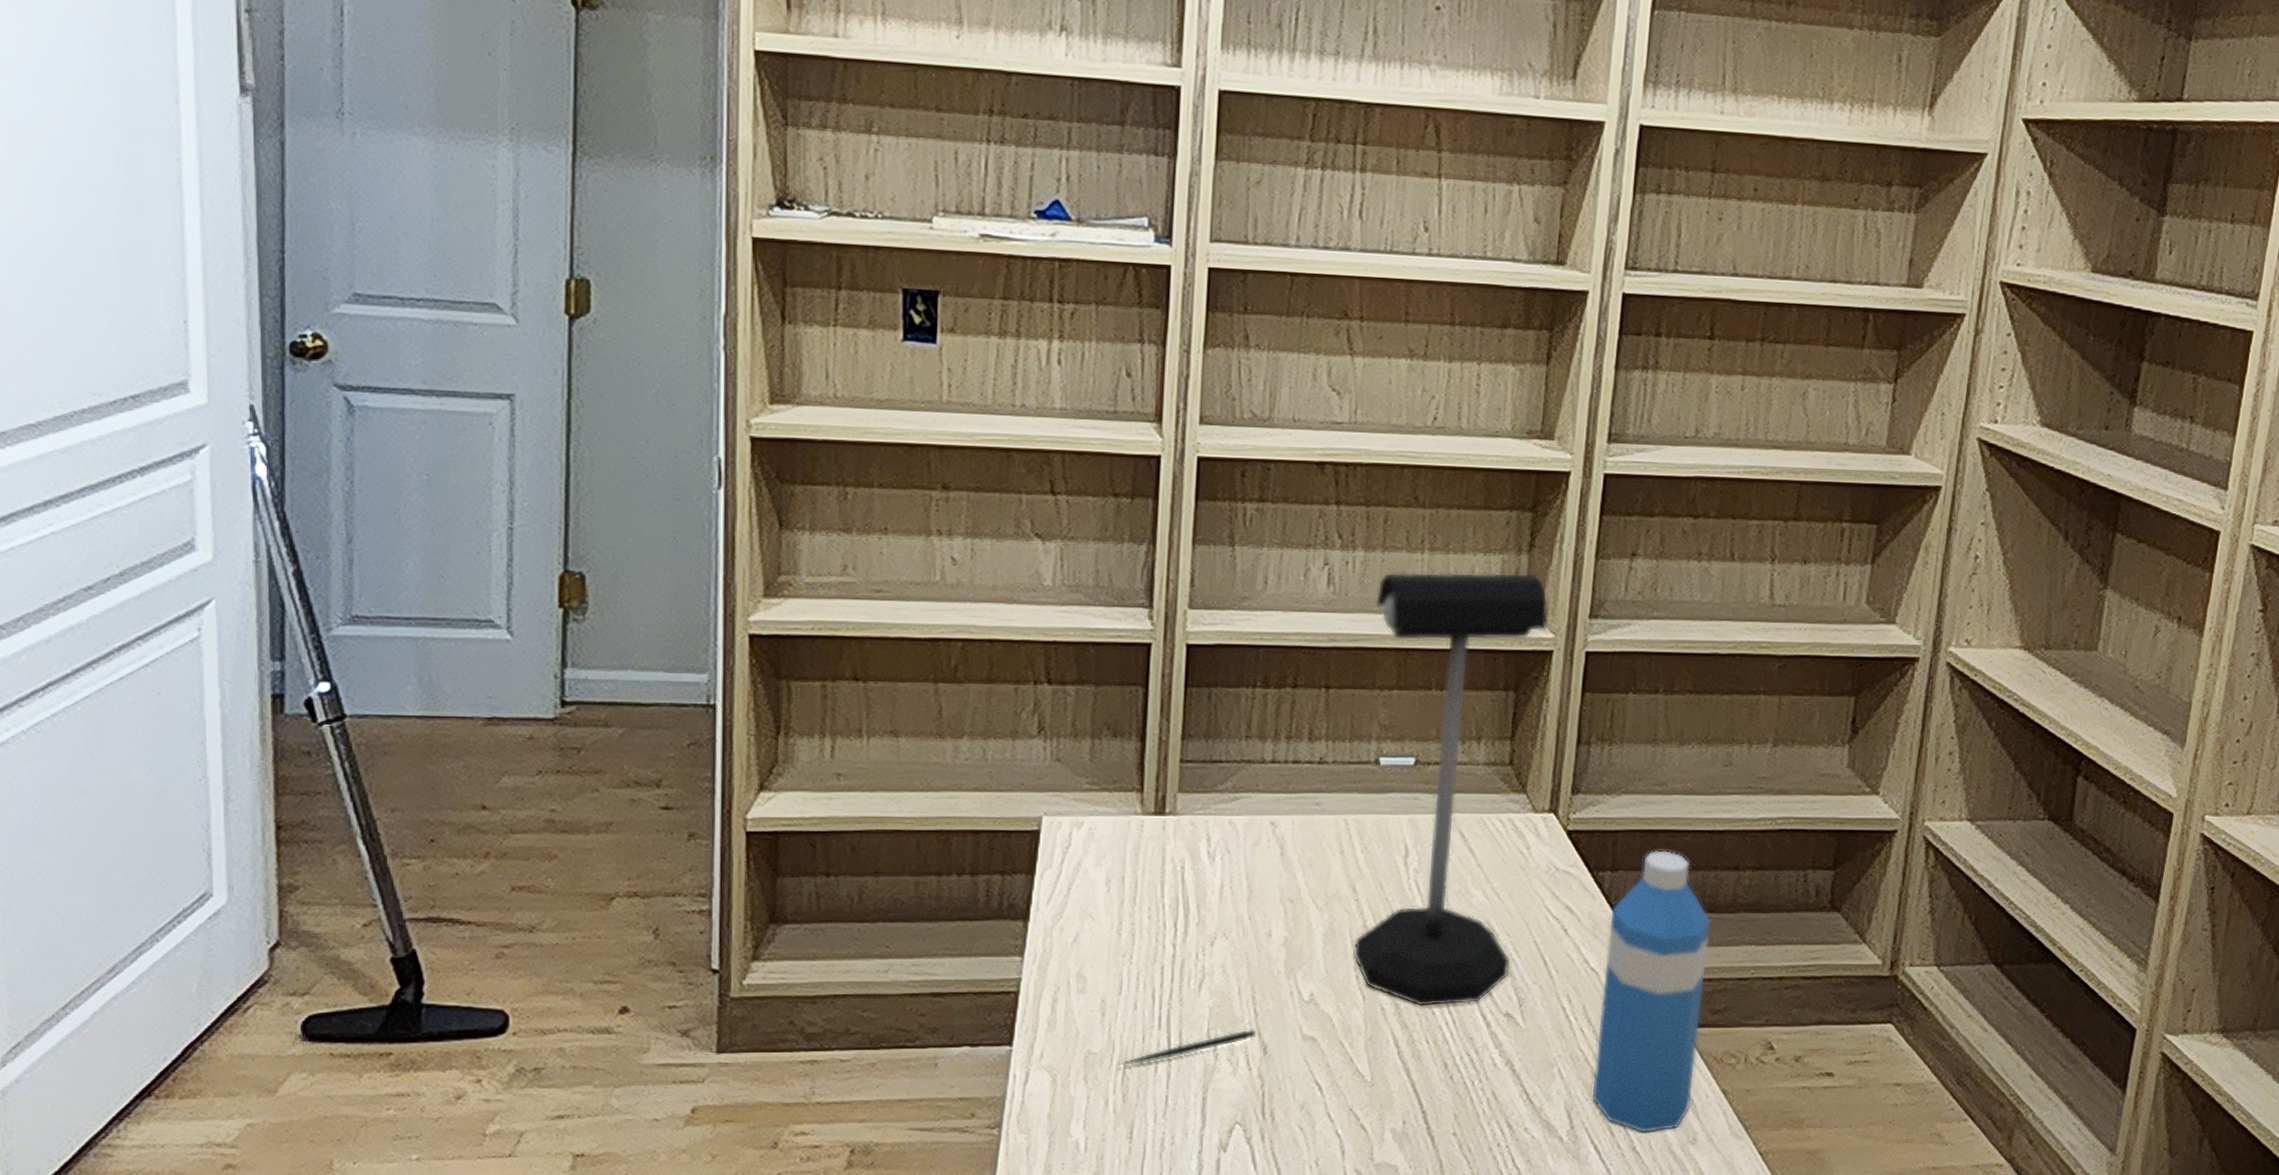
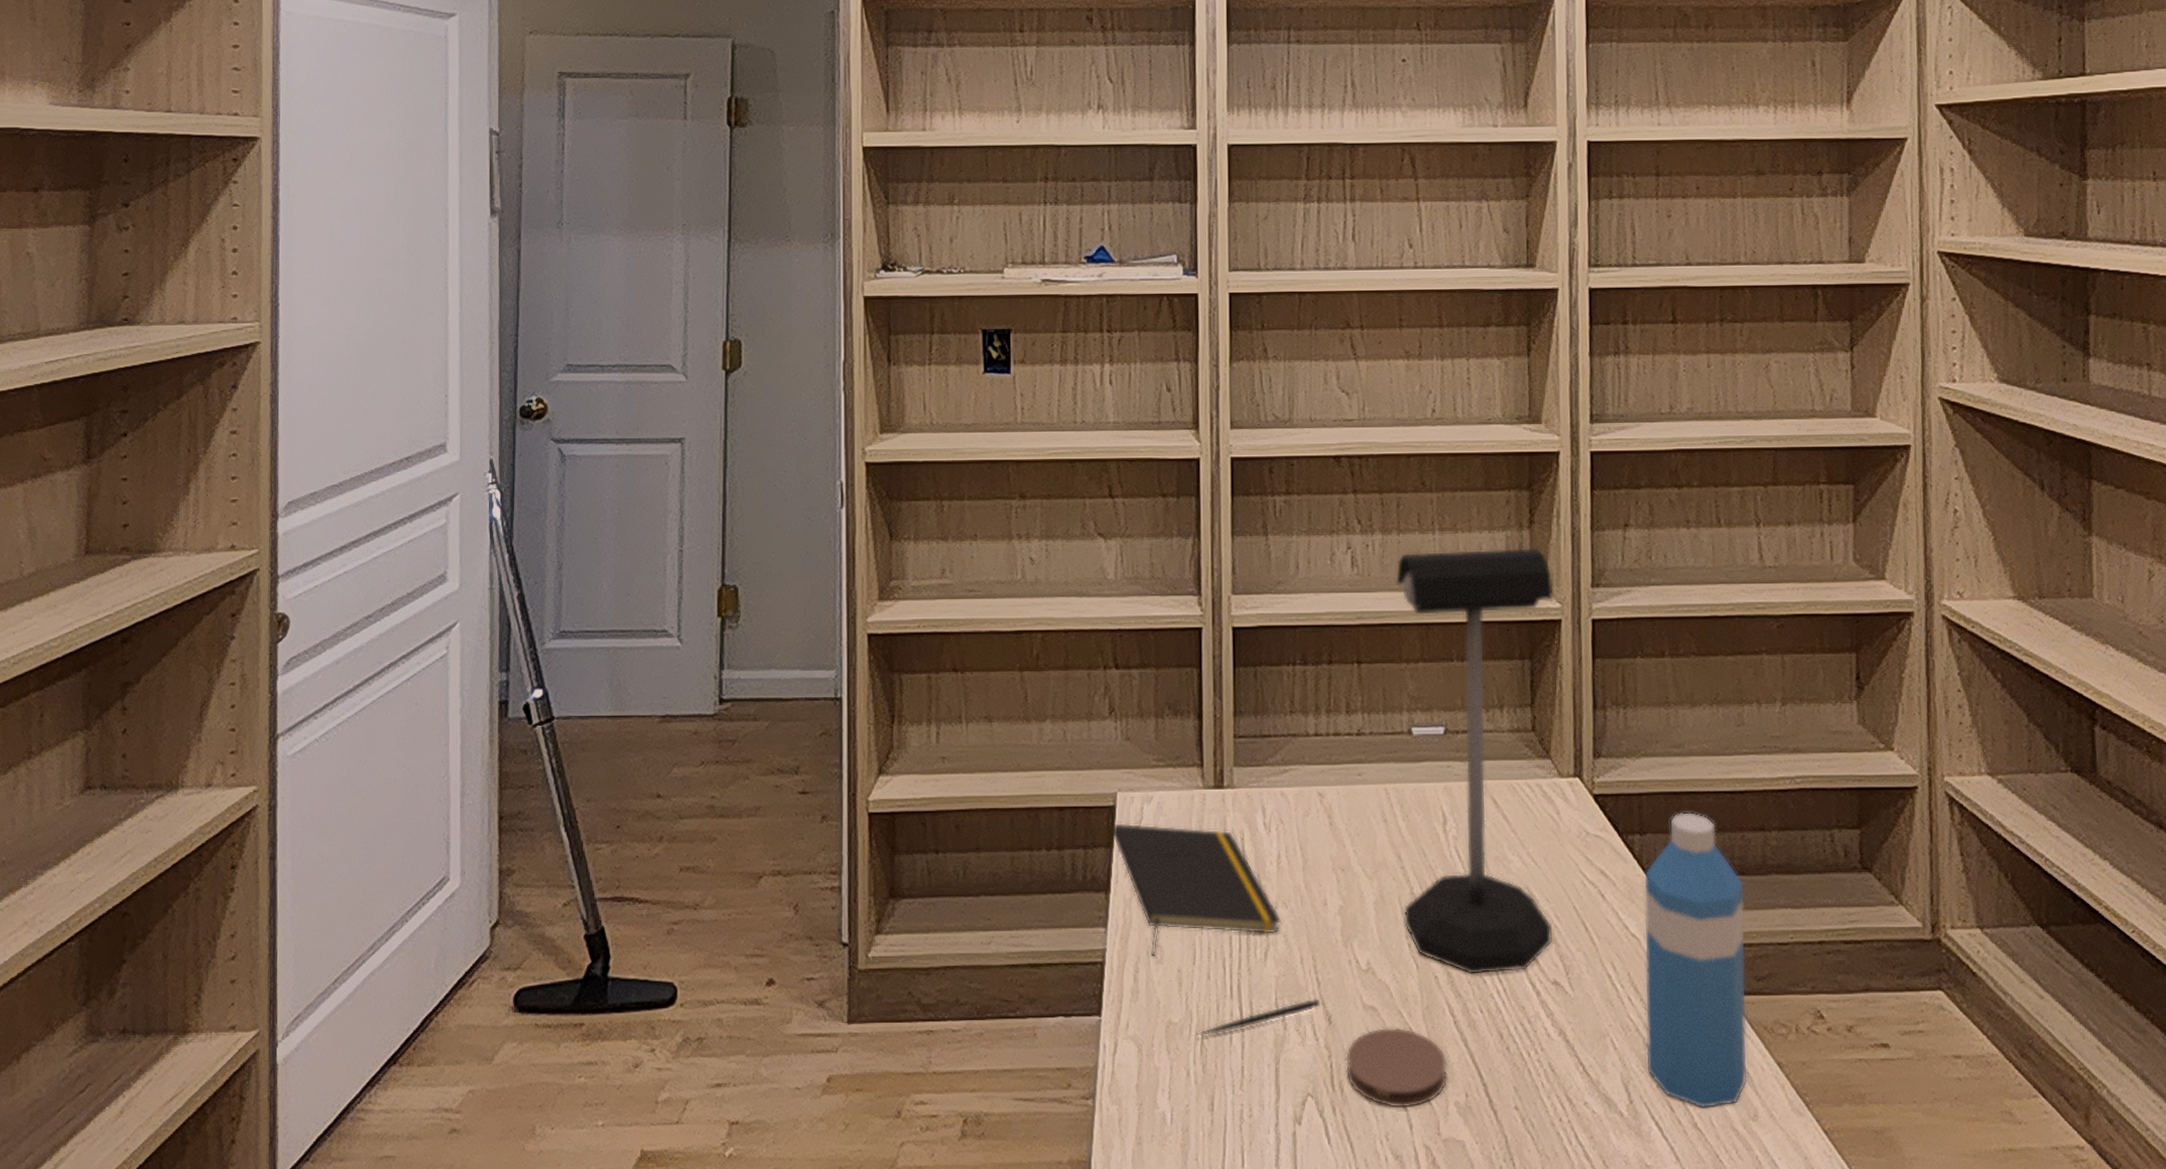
notepad: none [1034,849,1221,987] -> present [1112,823,1282,957]
coaster: none [1278,1057,1387,1135] -> present [1345,1027,1448,1108]

